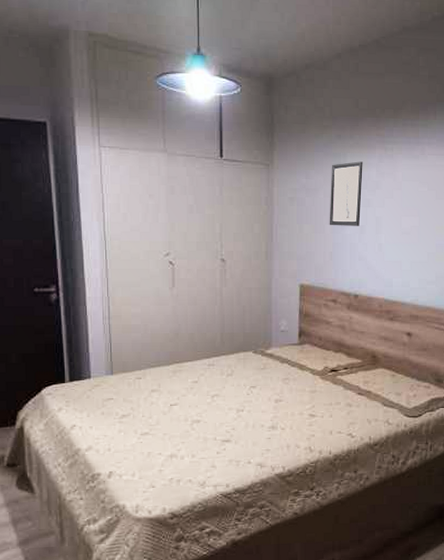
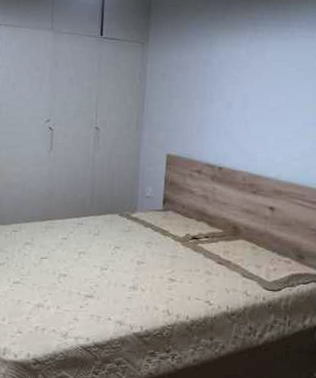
wall art: present [329,161,363,226] -> none [198,42,233,102]

